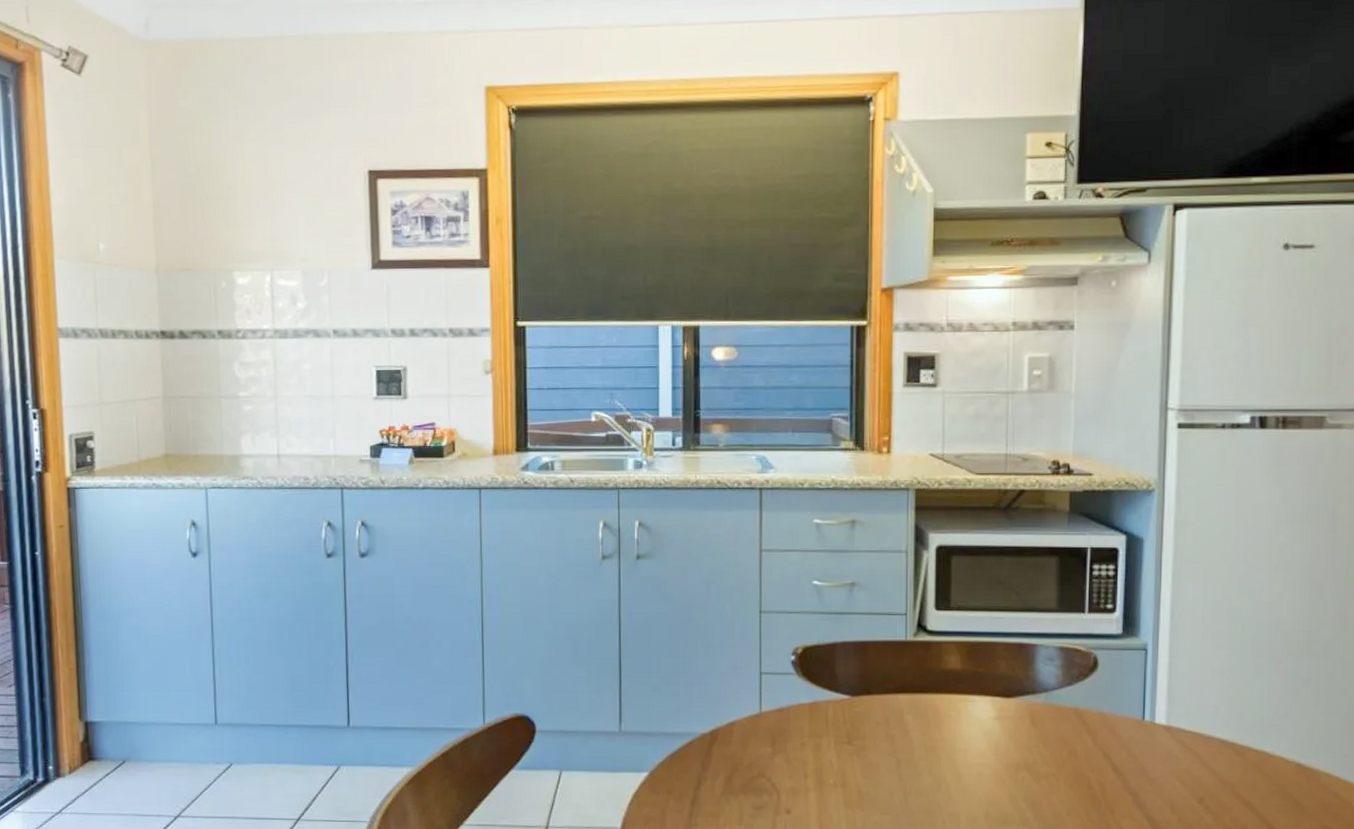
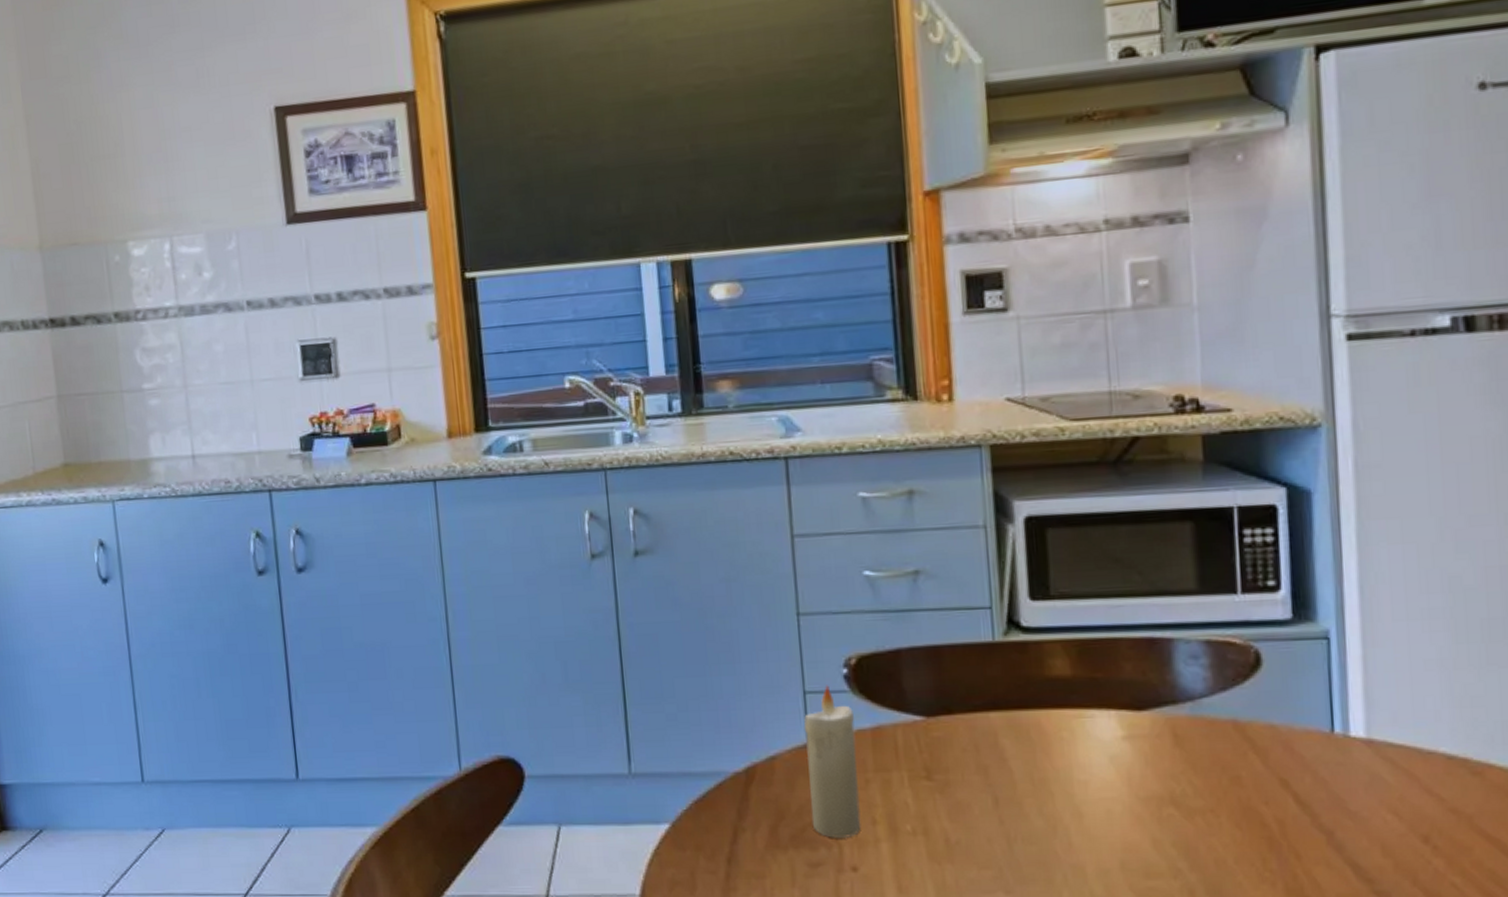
candle: none [758,668,797,787] -> present [803,685,861,838]

